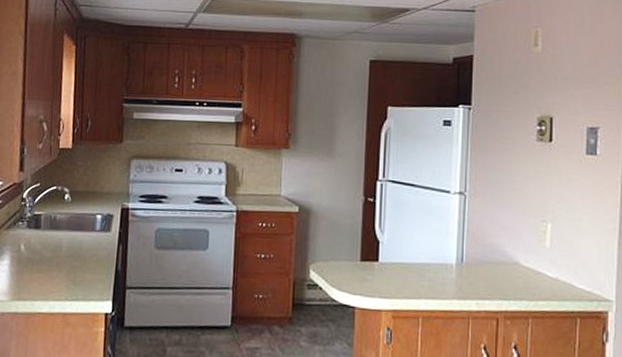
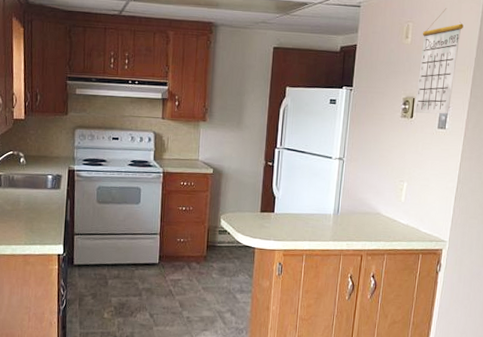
calendar: none [552,10,607,137] -> present [413,8,464,114]

